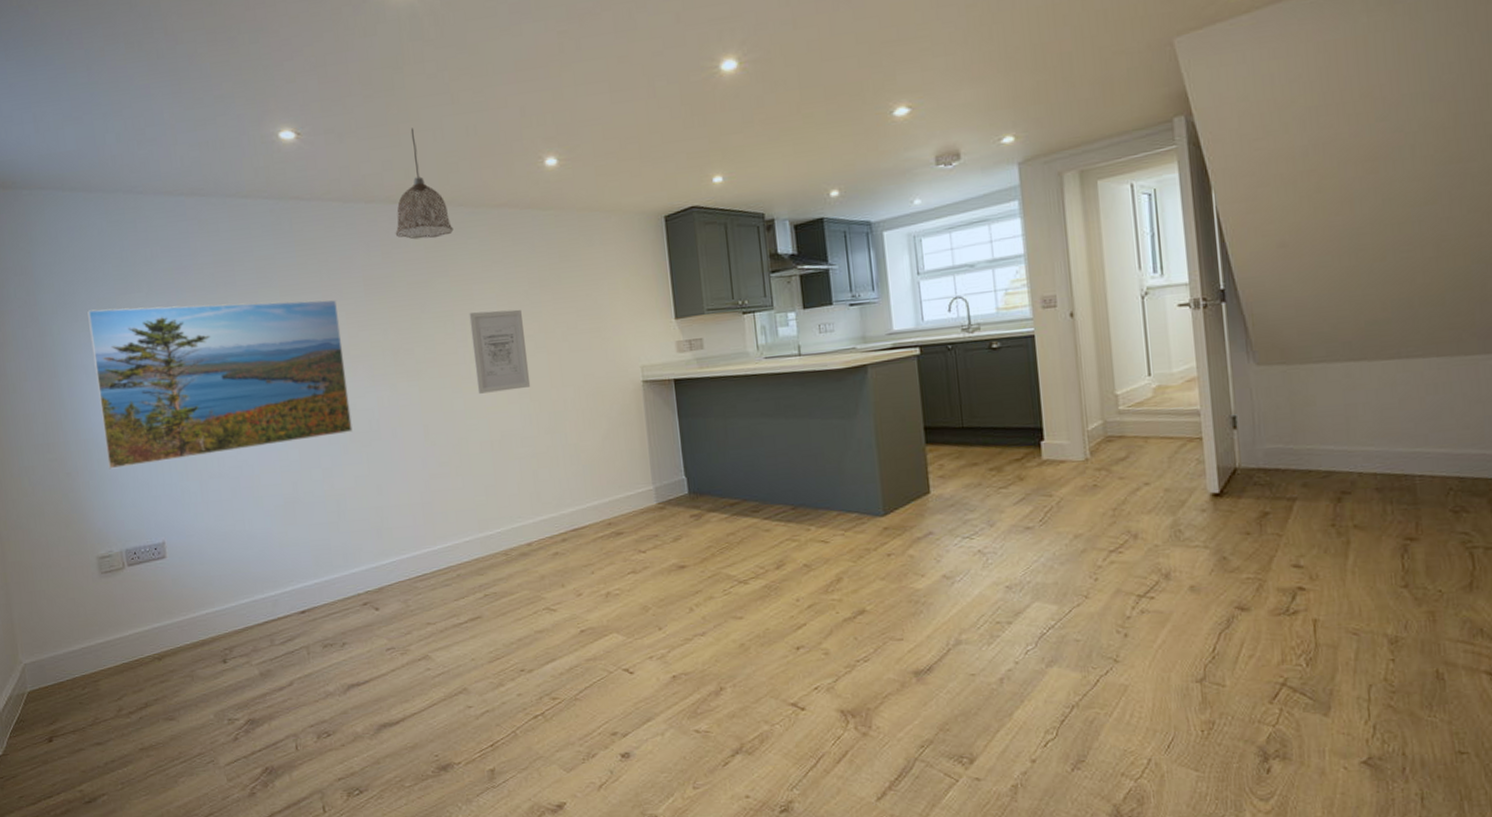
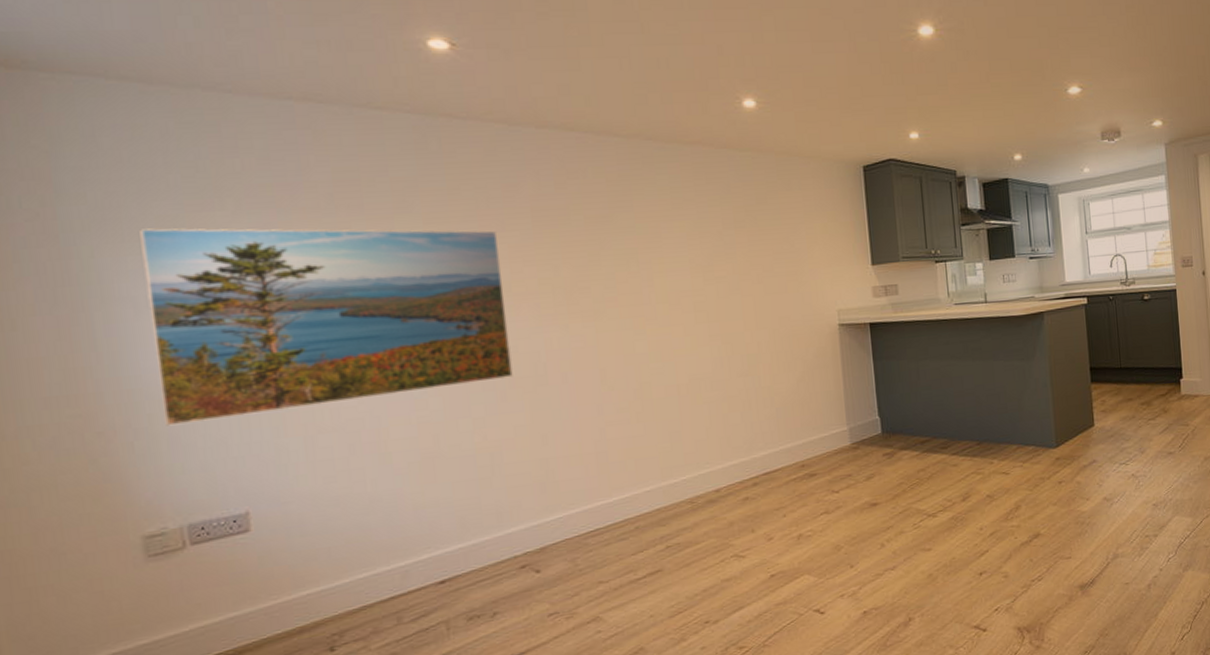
pendant lamp: present [395,128,454,240] -> none [571,53,640,172]
wall art: present [469,309,531,394] -> none [655,249,723,336]

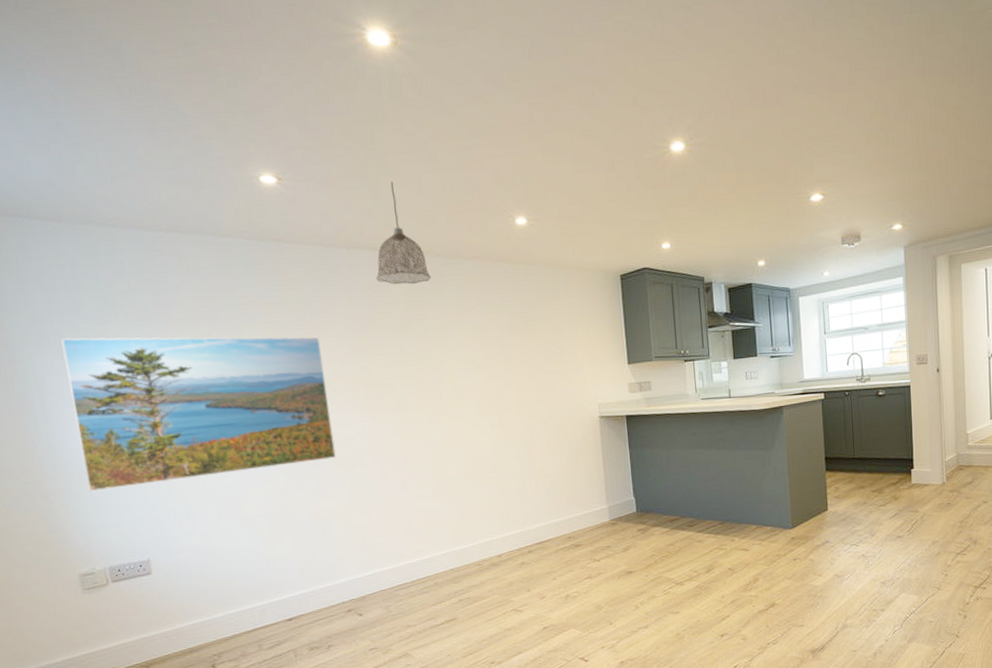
pendant lamp: none [571,53,640,172] -> present [376,181,431,285]

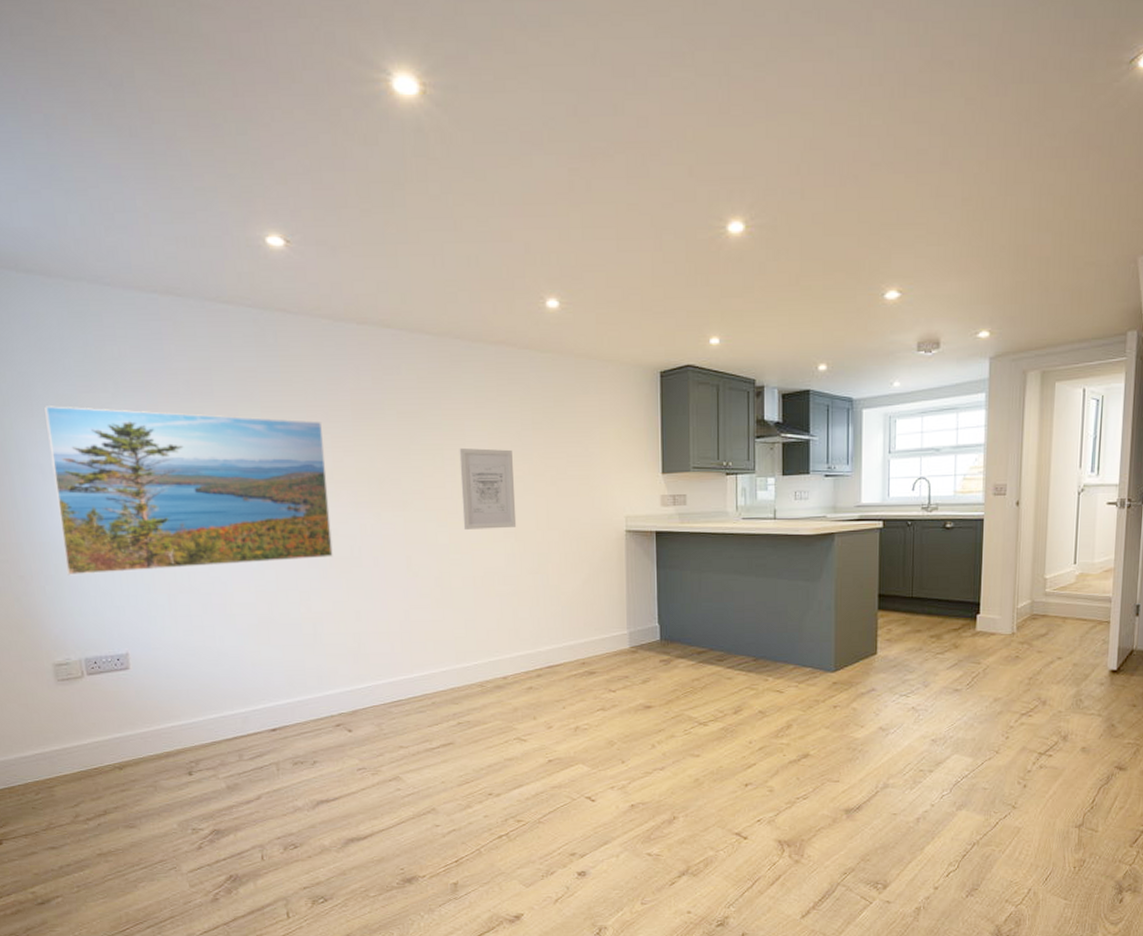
pendant lamp: present [376,181,431,285] -> none [387,250,448,369]
wall art: none [445,351,502,425] -> present [459,447,517,530]

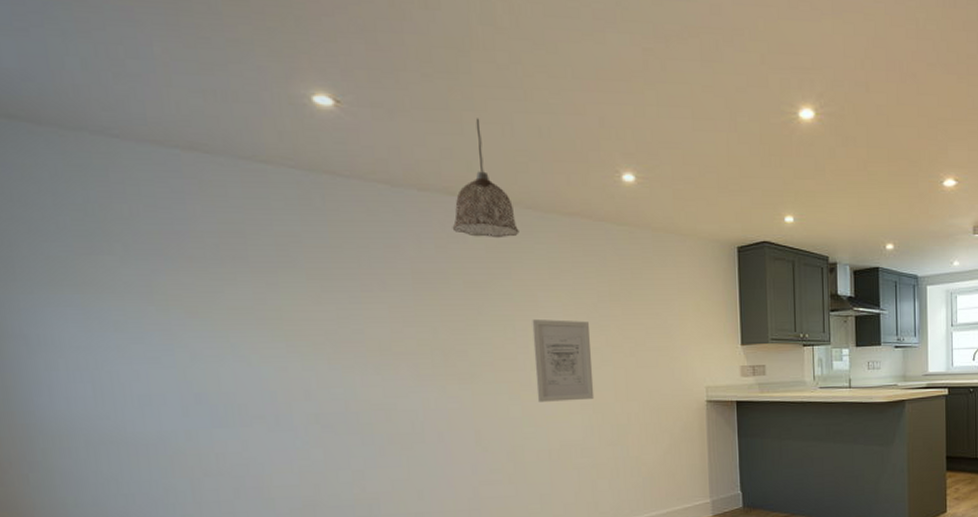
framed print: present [44,406,333,576] -> none [31,269,391,461]
pendant lamp: none [387,250,448,369] -> present [452,118,519,239]

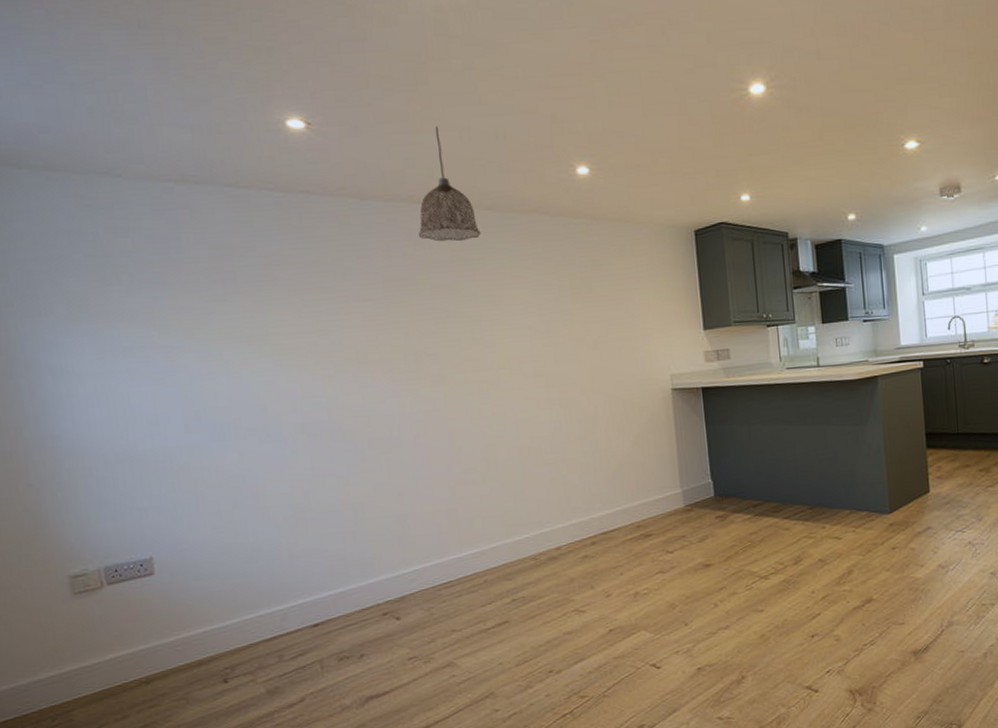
wall art: present [532,318,595,402] -> none [497,316,561,400]

